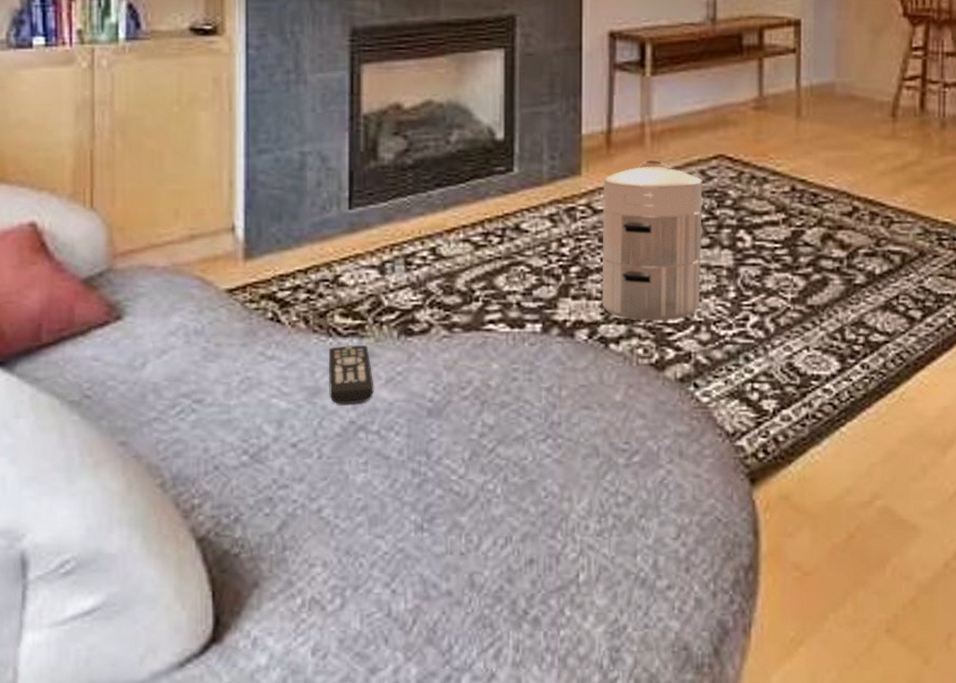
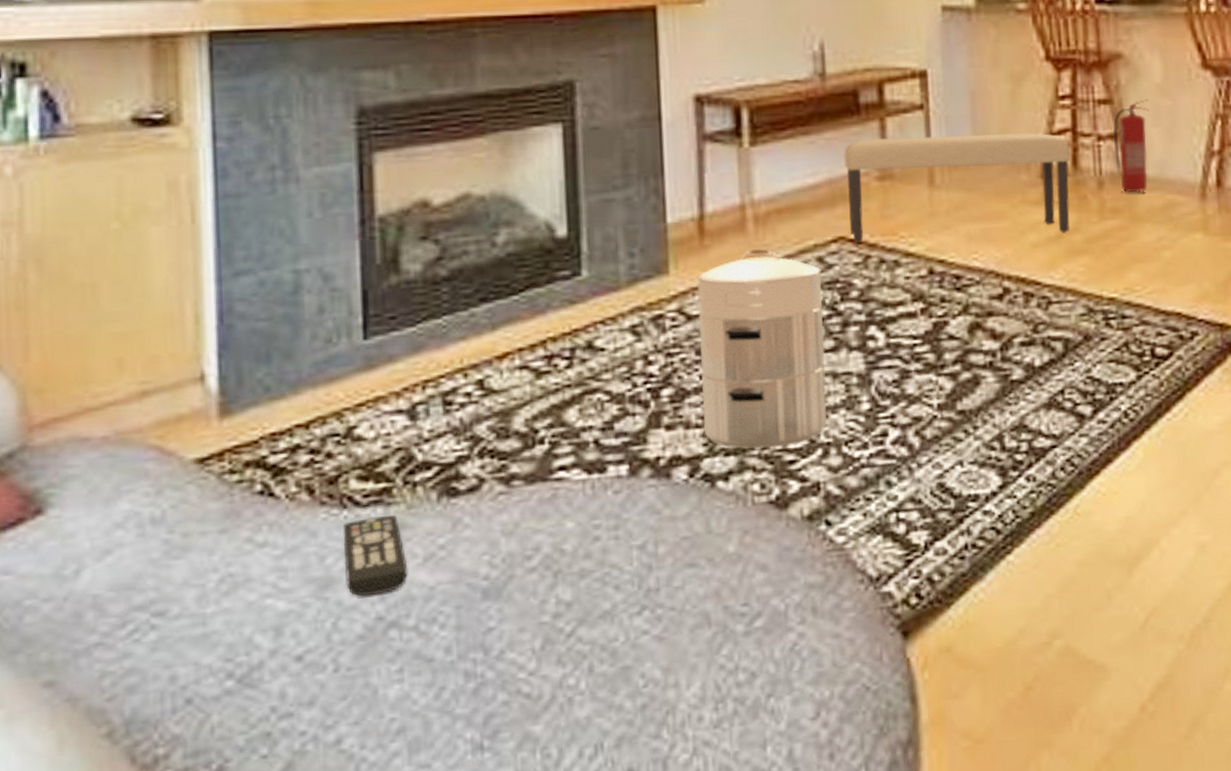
bench: none [727,74,920,165] -> present [844,133,1071,243]

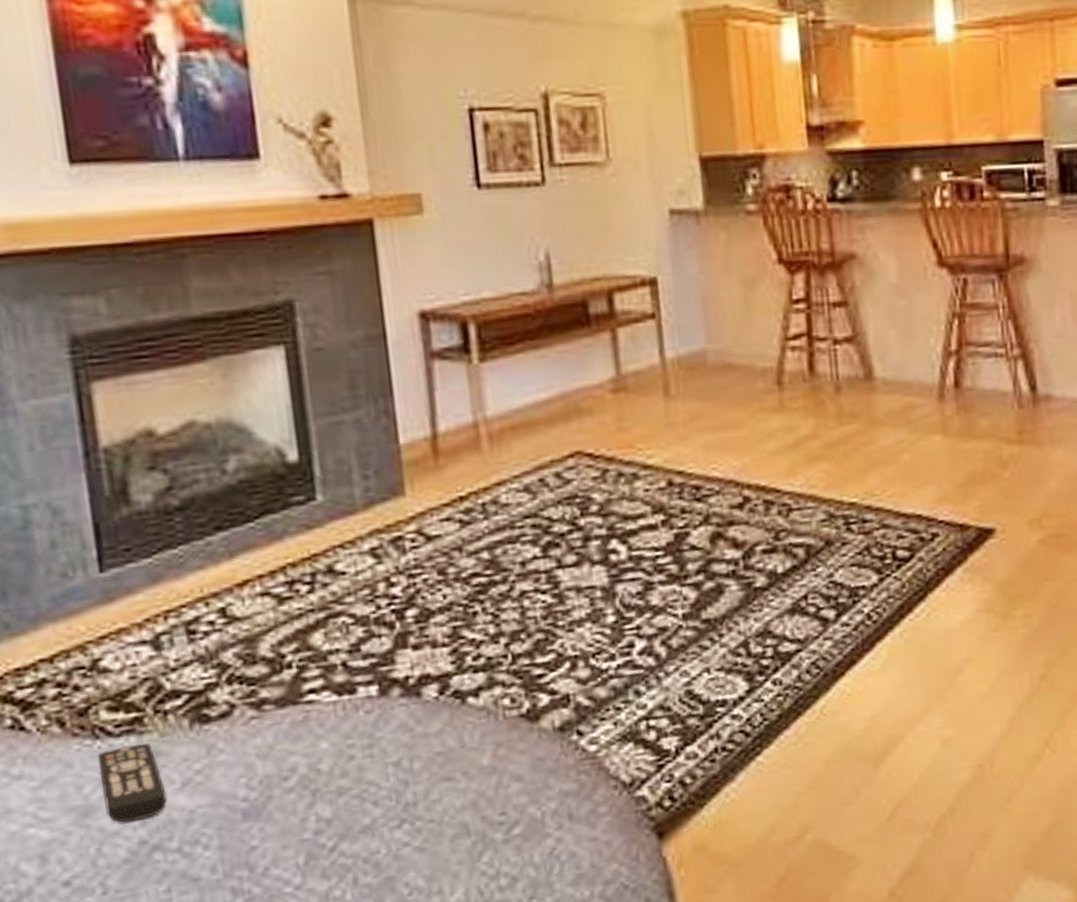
waste bin: present [697,249,827,449] -> none [434,466,573,665]
bench: present [844,133,1071,243] -> none [576,338,808,458]
fire extinguisher: present [1113,99,1149,193] -> none [849,300,885,397]

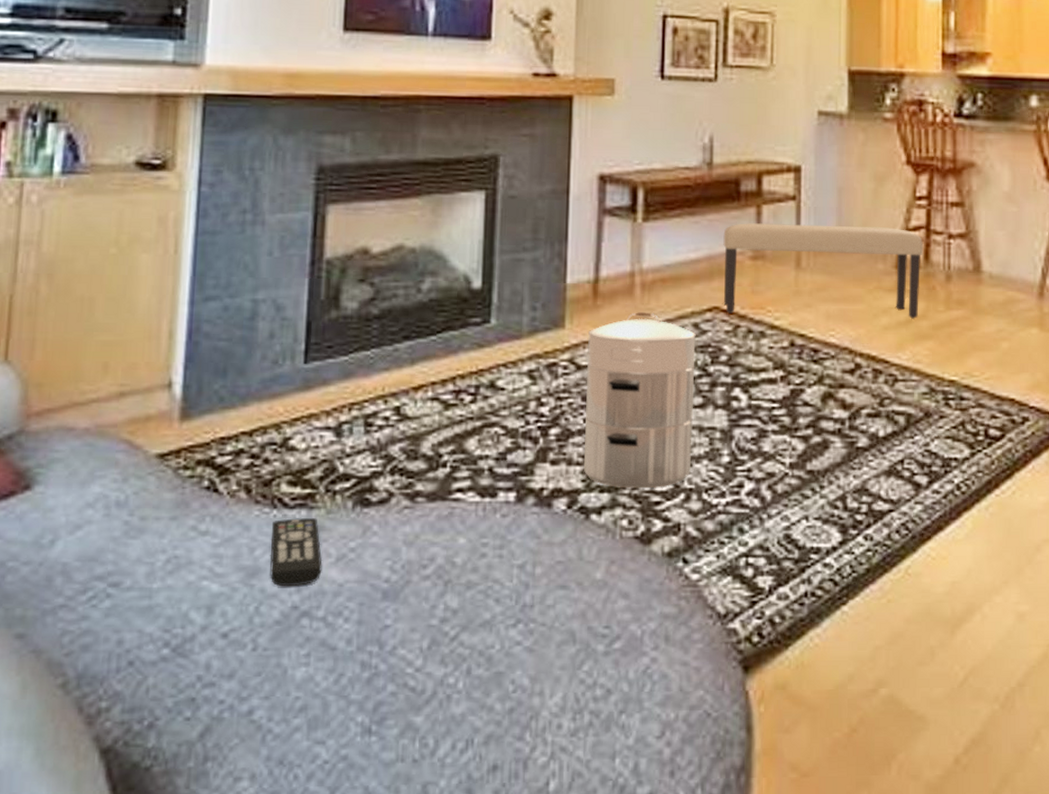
waste bin: none [434,466,573,665] -> present [584,312,696,489]
bench: none [576,338,808,458] -> present [723,222,924,319]

